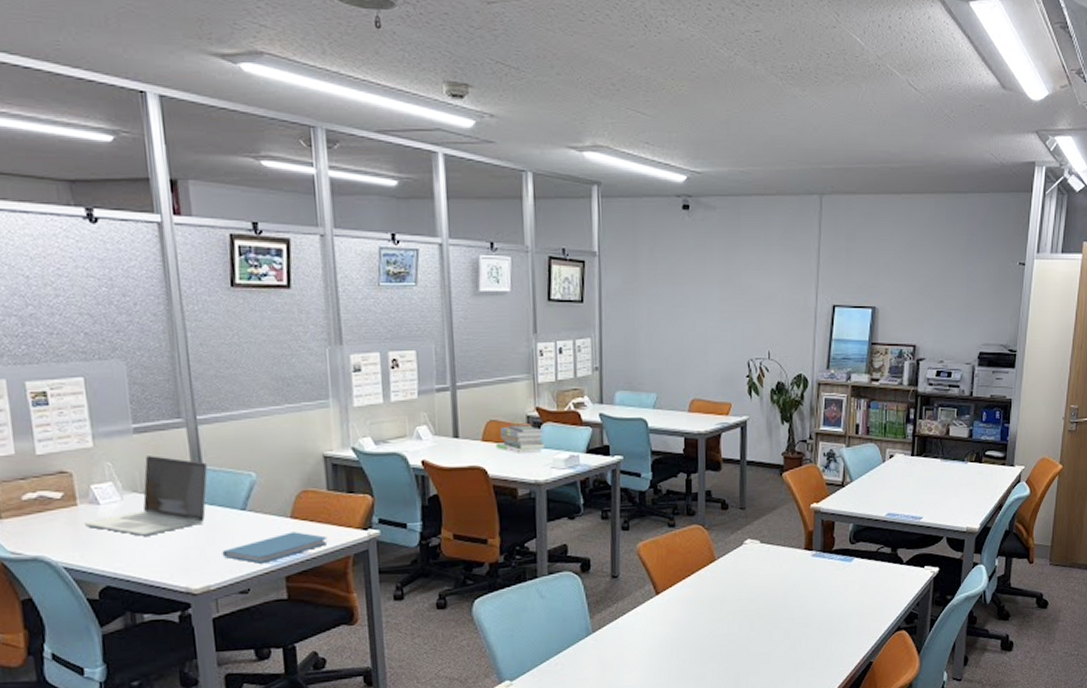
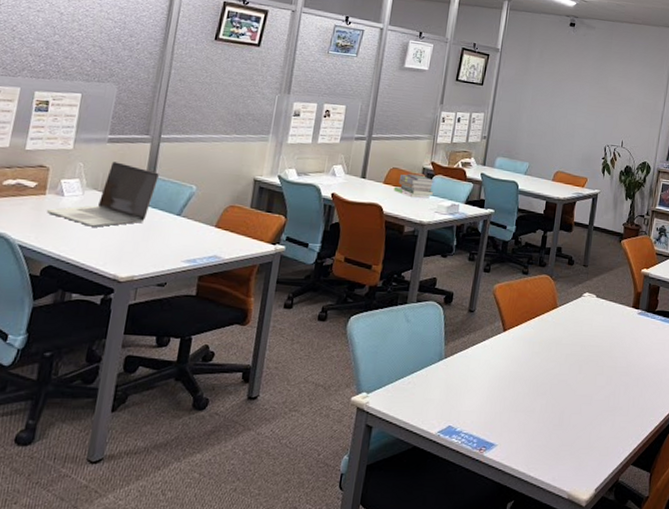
book: present [222,532,328,564] -> none [151,239,241,262]

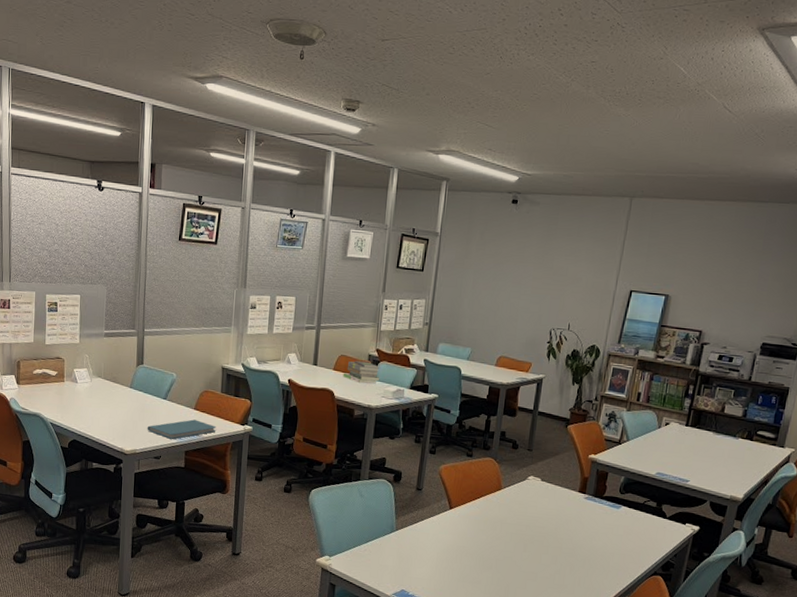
laptop: present [46,162,160,227] -> none [66,353,147,409]
book: none [151,239,241,262] -> present [147,419,217,439]

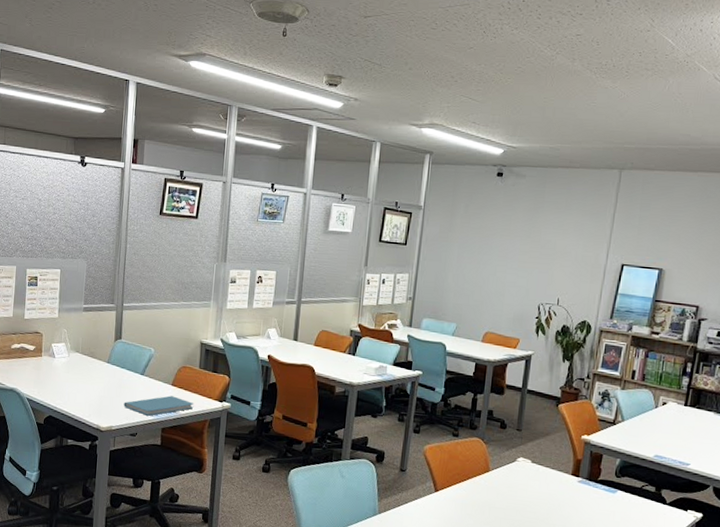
books: present [343,361,379,384] -> none [323,336,361,360]

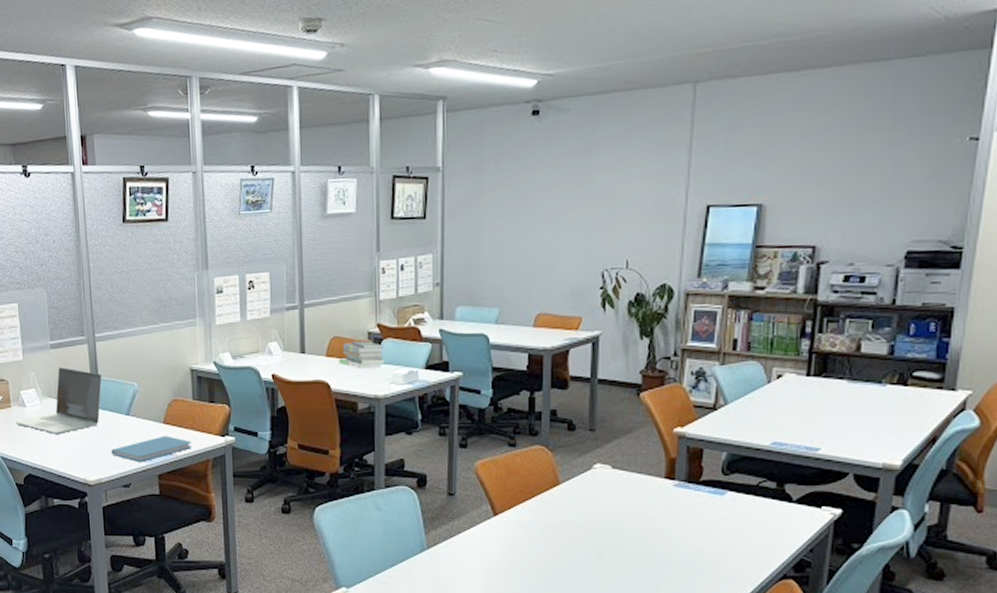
laptop: none [43,328,125,384] -> present [15,367,103,434]
books: none [323,336,361,360] -> present [338,341,384,370]

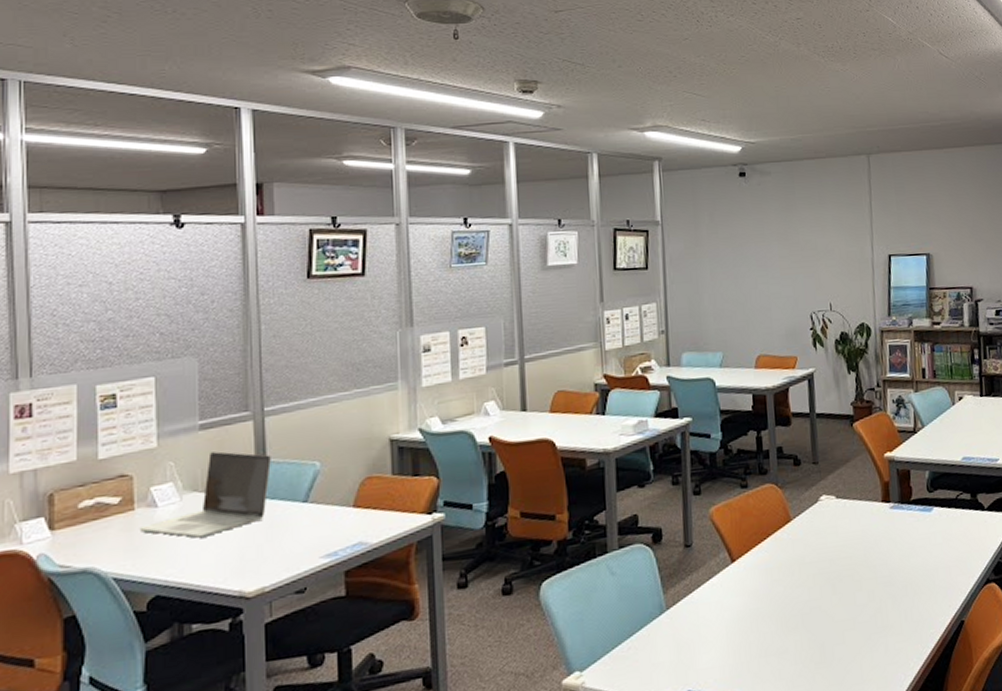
book: present [111,436,192,462] -> none [280,521,391,559]
books: present [338,341,384,370] -> none [563,393,613,424]

